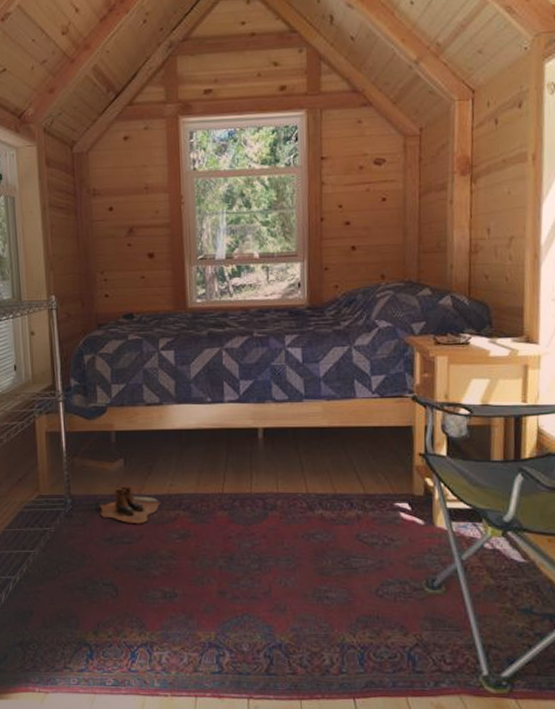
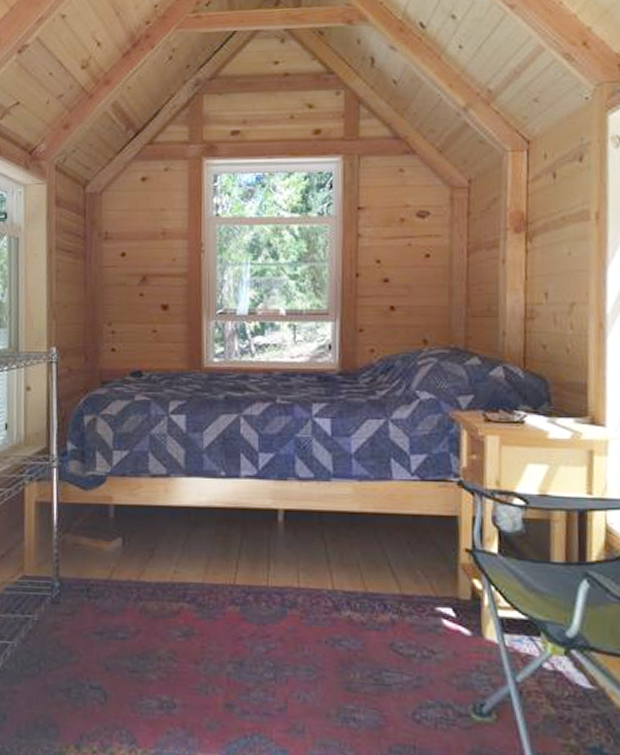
boots: present [100,486,162,524] -> none [91,569,163,617]

